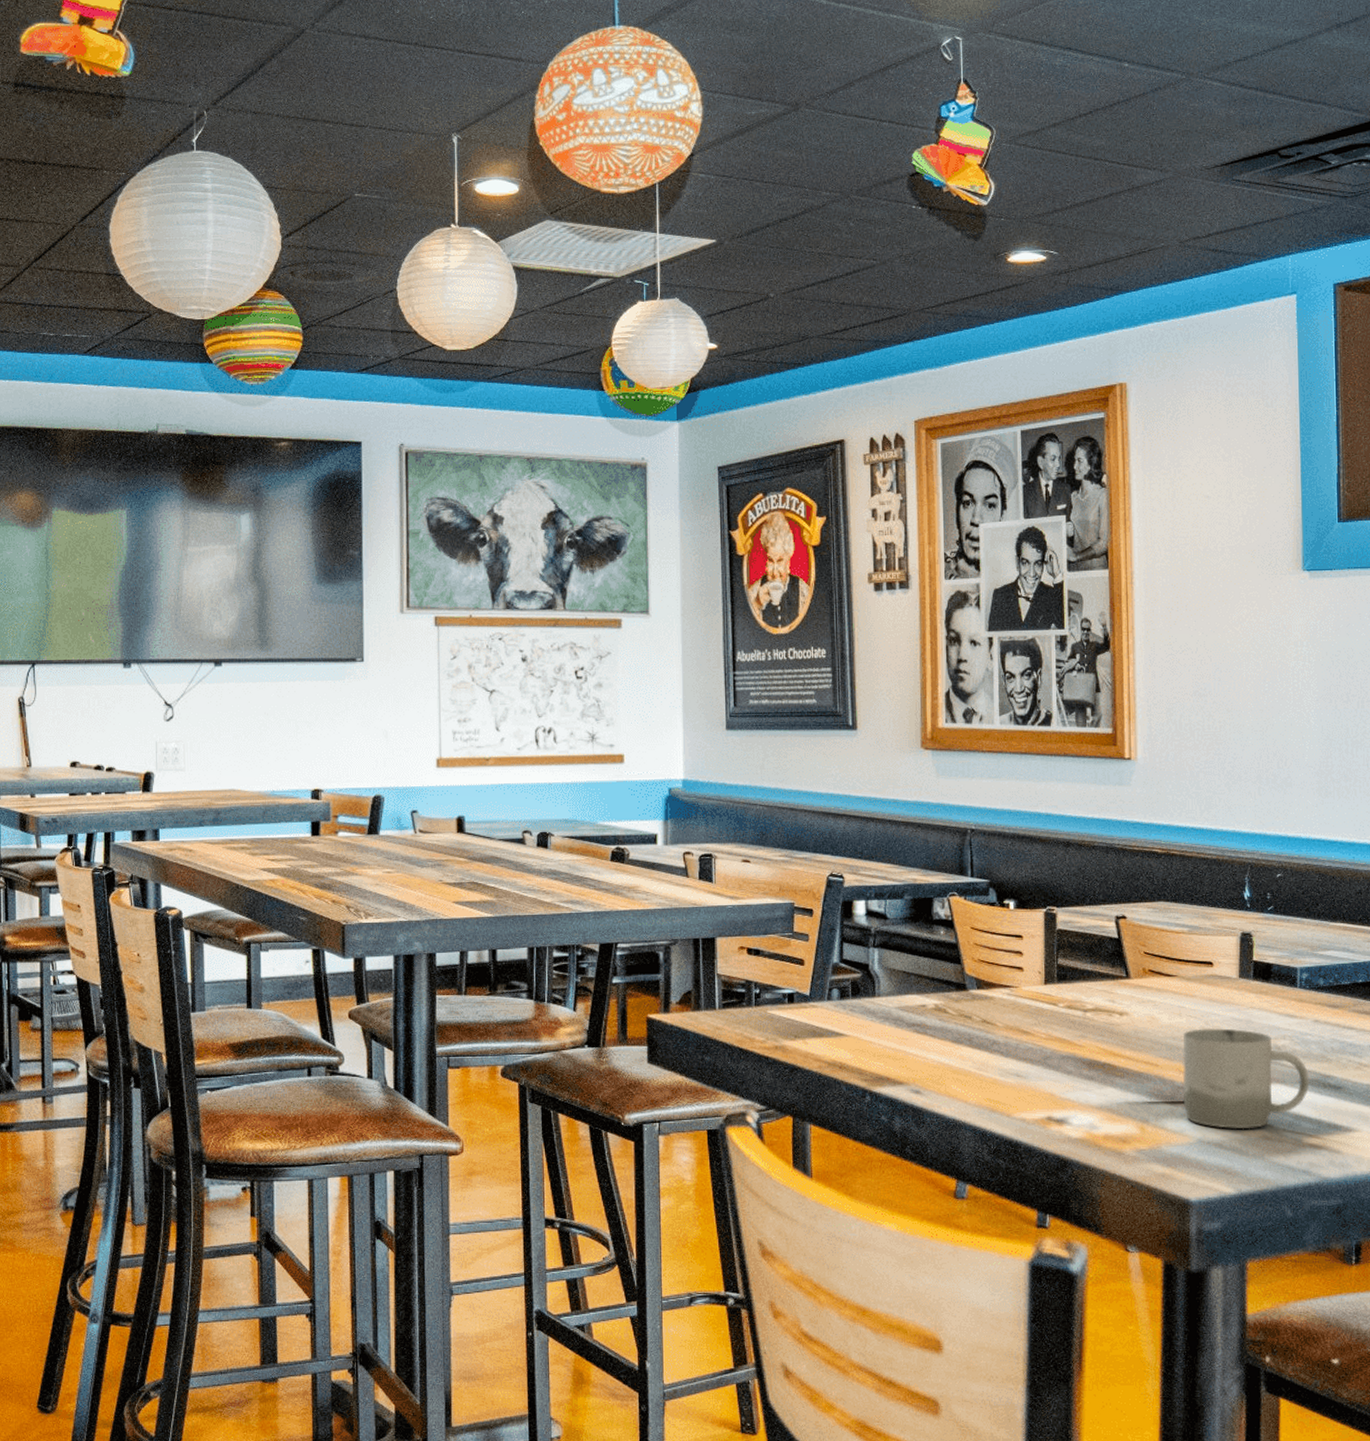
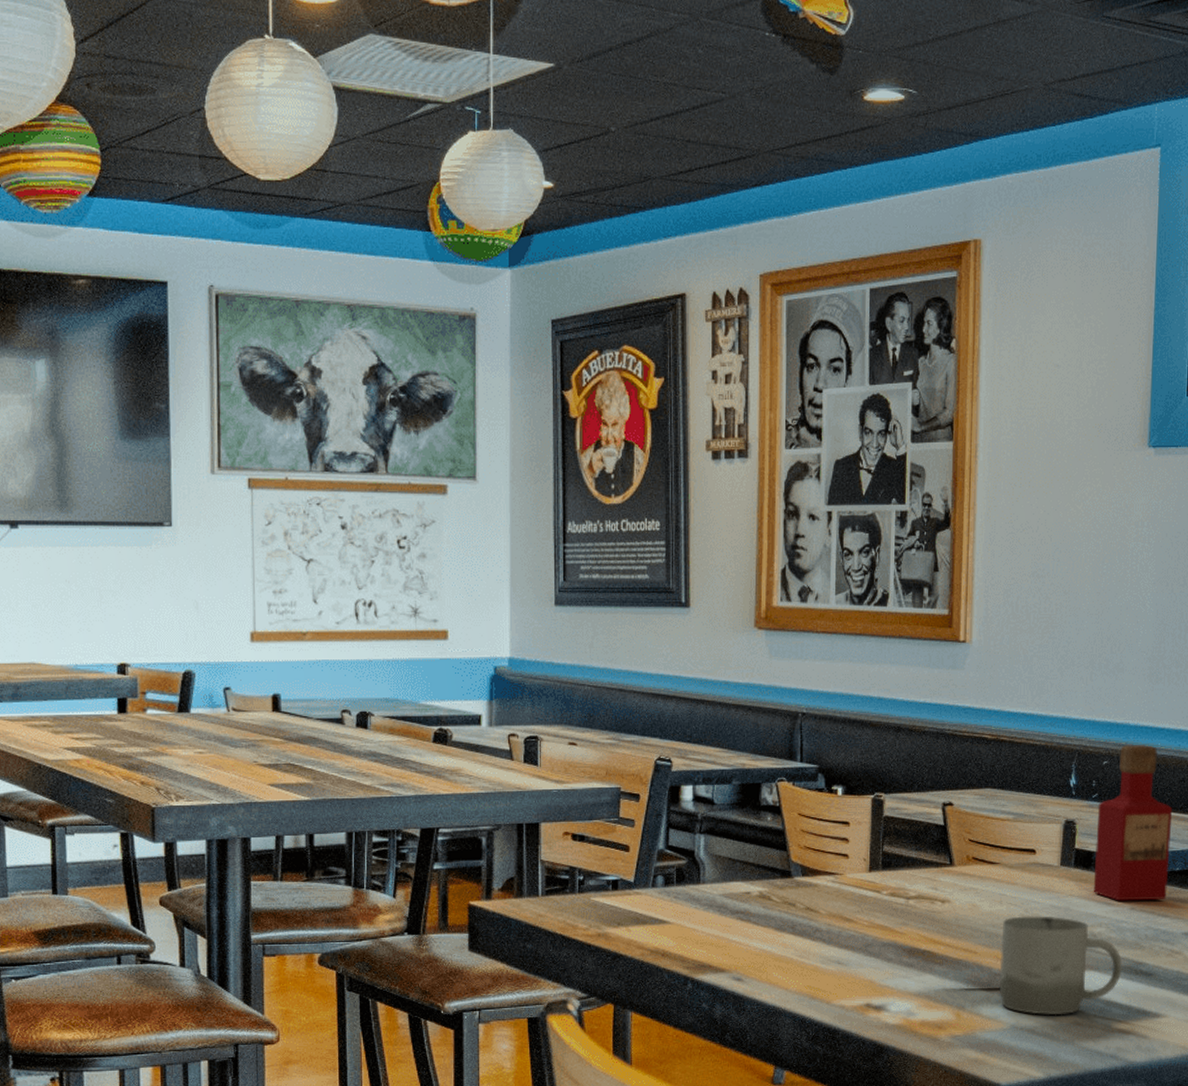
tabasco sauce: none [1273,857,1352,1013] -> present [1093,744,1173,901]

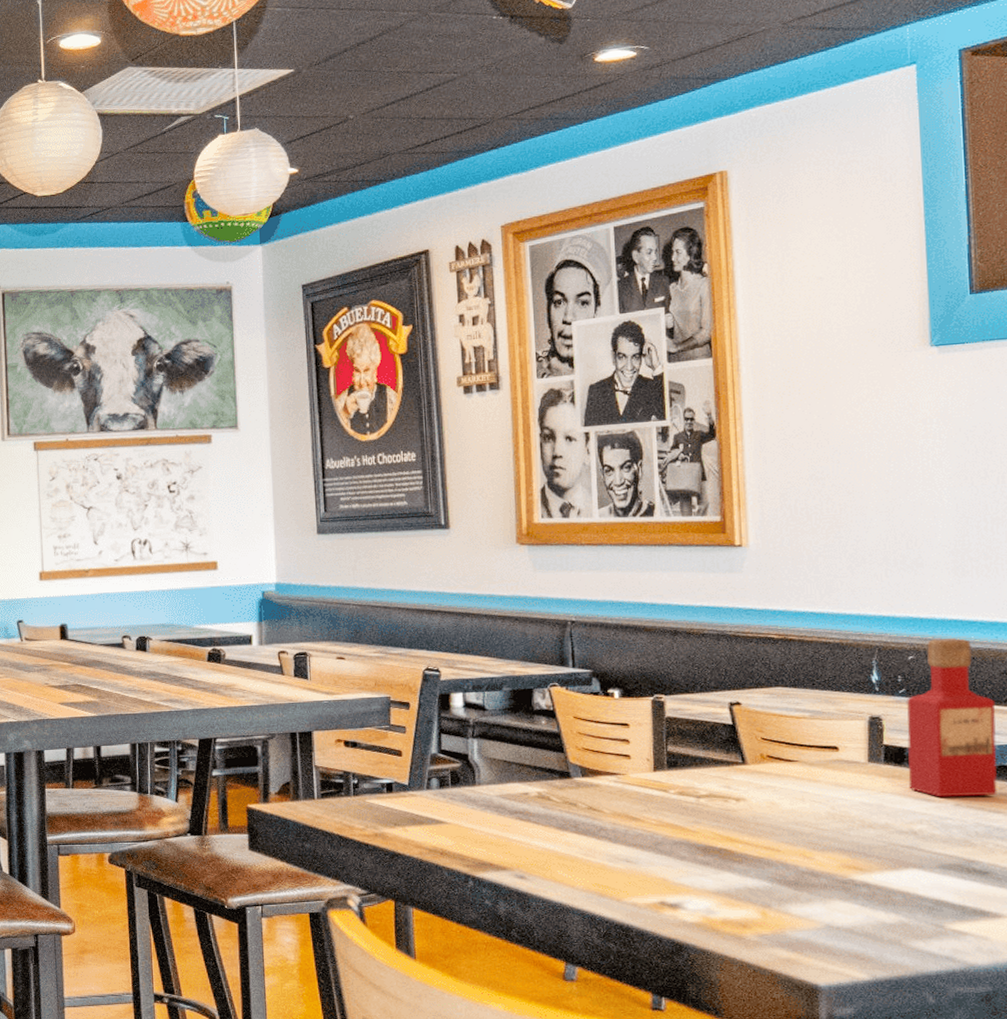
cup: present [999,916,1122,1016] -> none [806,813,951,915]

